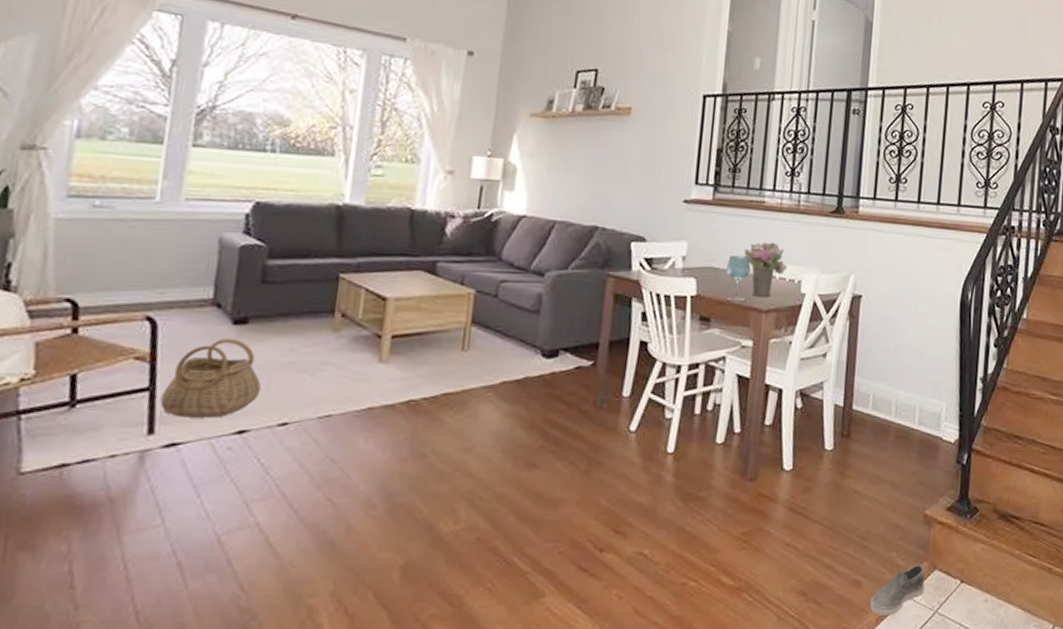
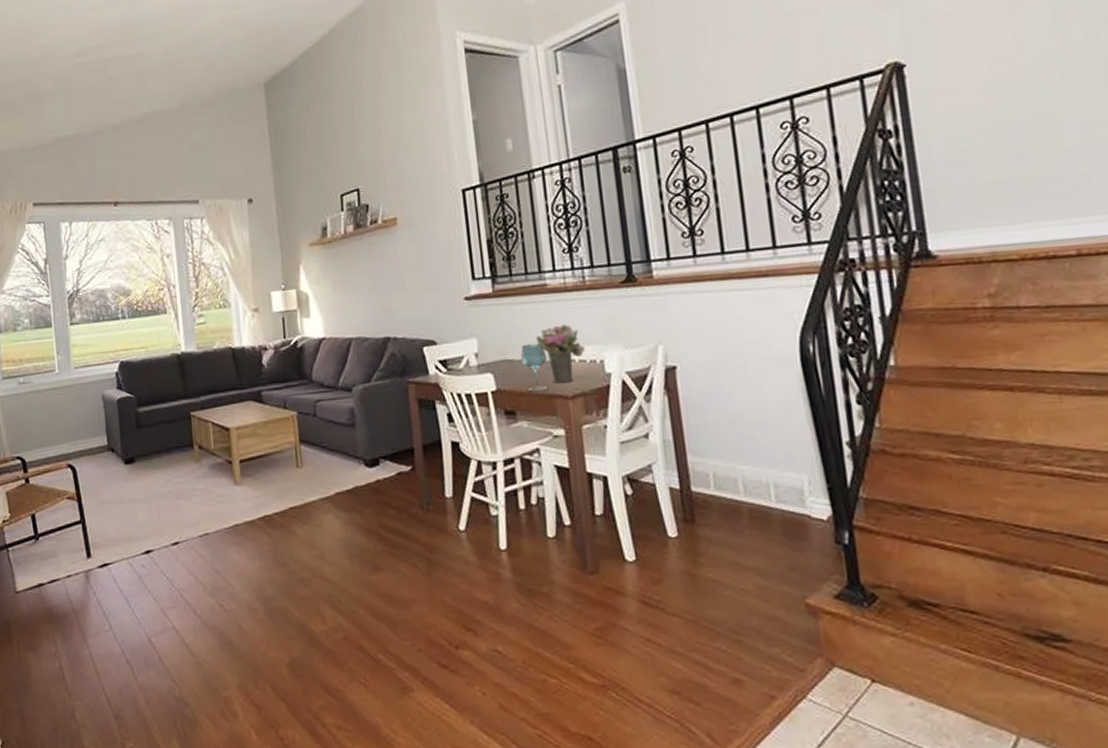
basket: present [160,338,262,418] -> none [90,475,155,543]
shoe: present [870,565,925,617] -> none [758,662,825,720]

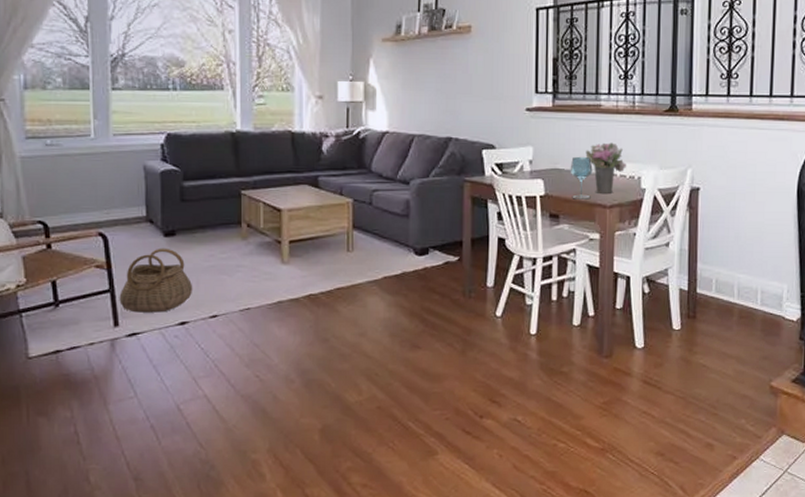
basket: none [90,475,155,543] -> present [119,248,193,313]

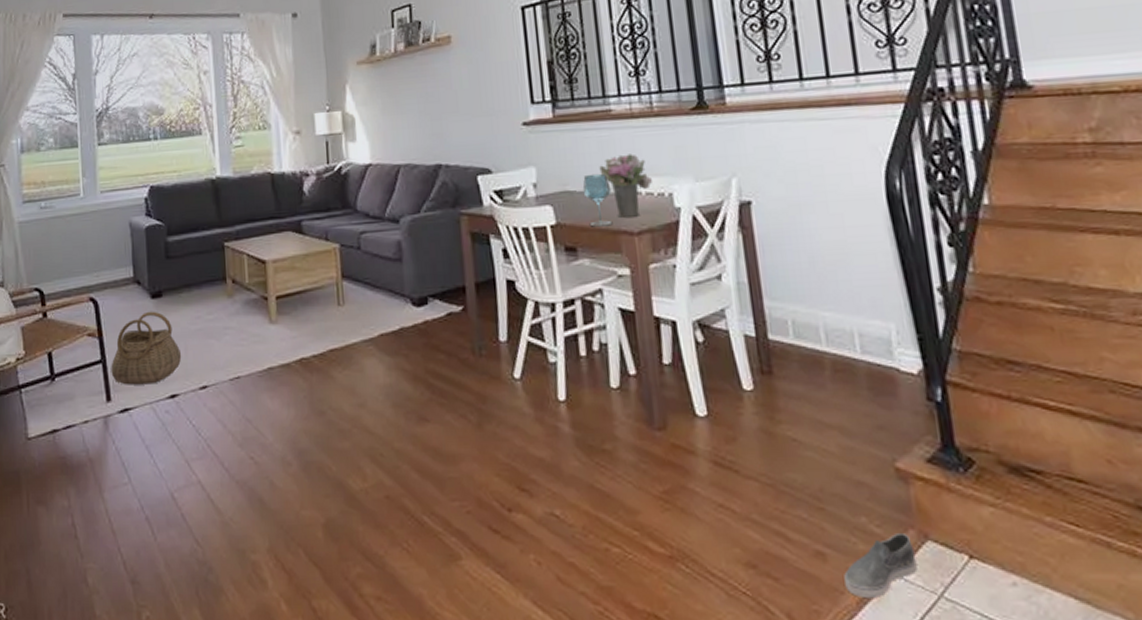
shoe: none [723,430,774,475] -> present [844,534,918,599]

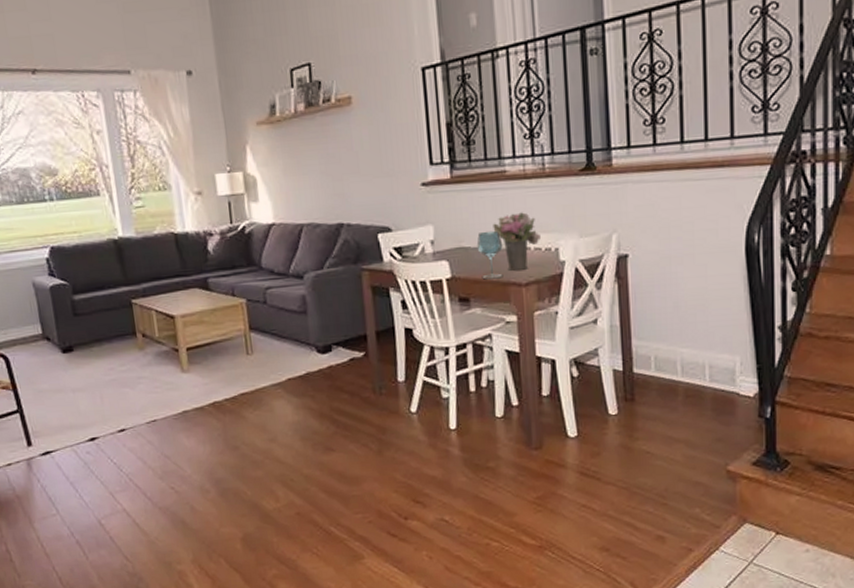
basket: present [111,311,182,385] -> none [28,364,98,431]
shoe: present [844,534,918,599] -> none [678,519,735,568]

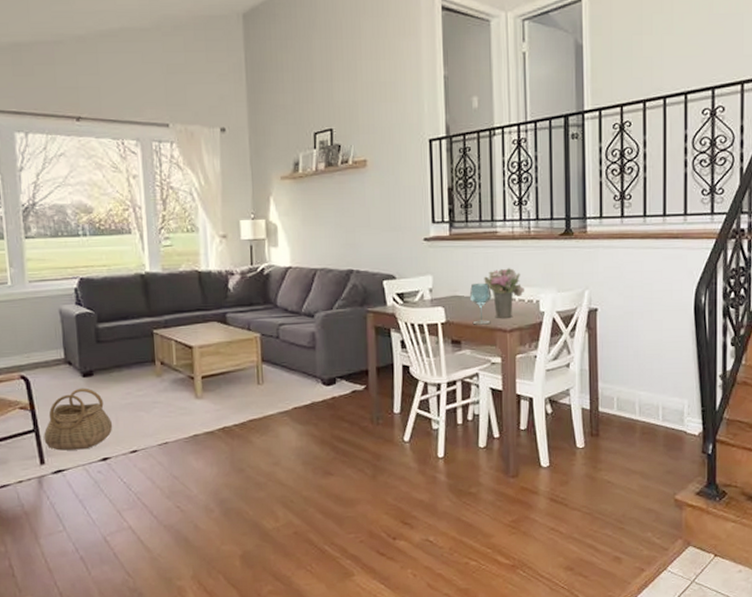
basket: none [28,364,98,431] -> present [43,387,113,451]

